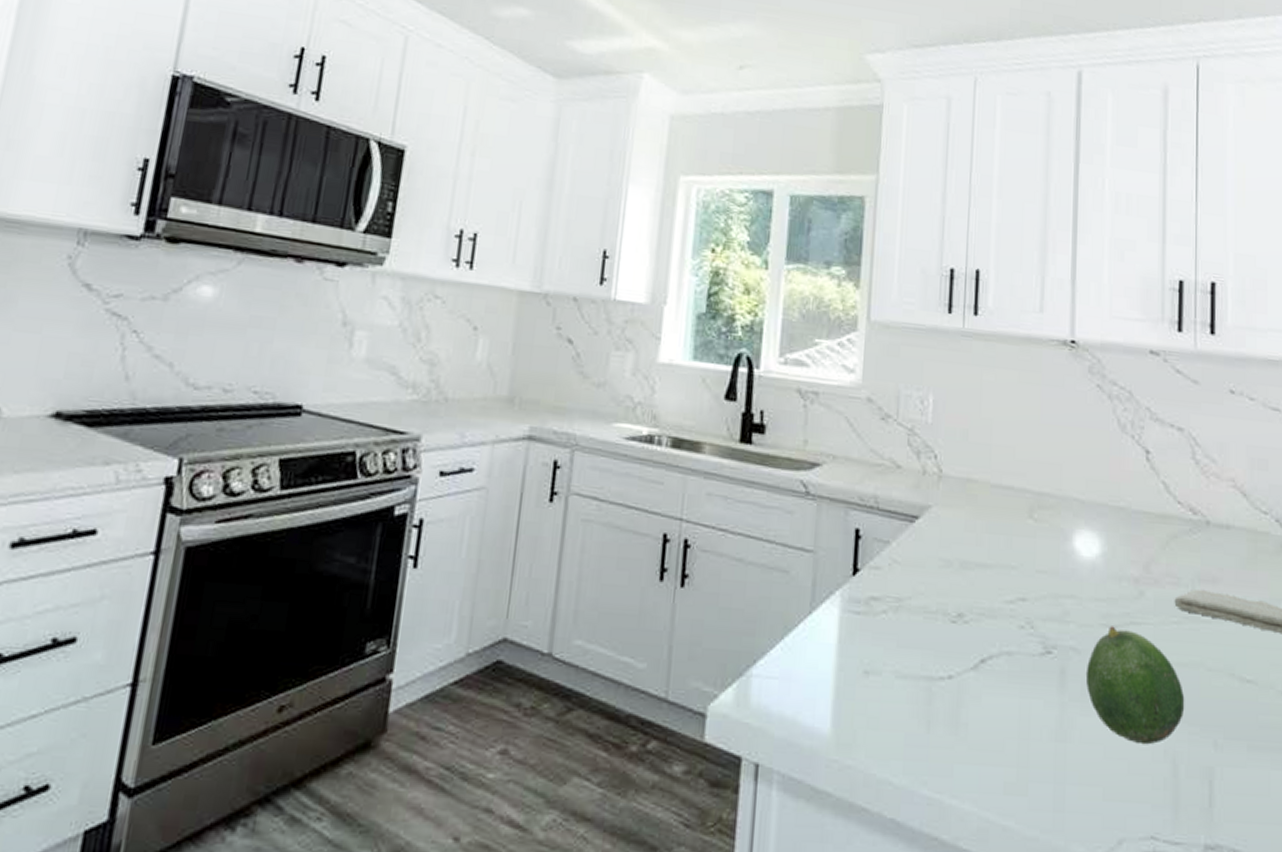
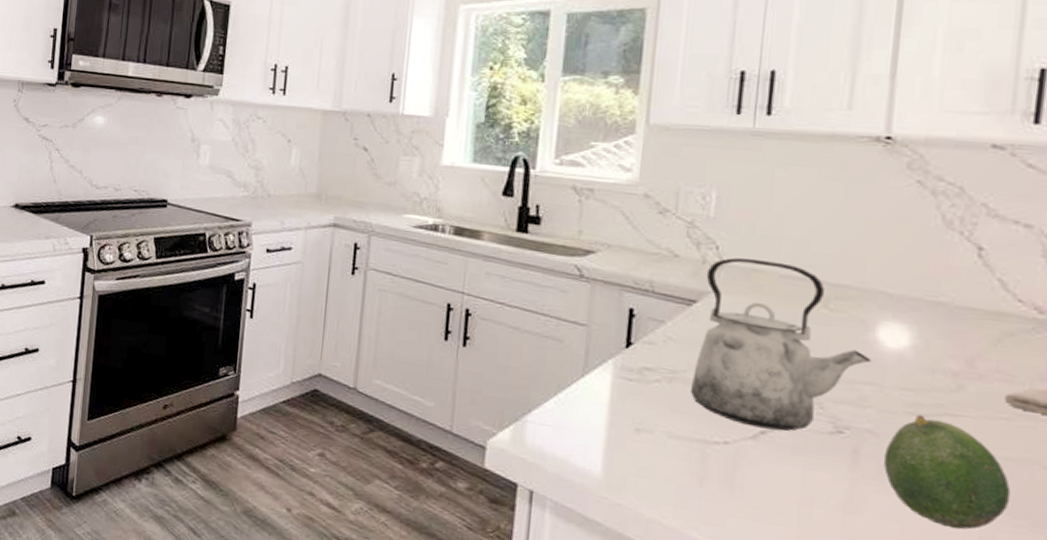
kettle: none [915,467,1071,657] -> present [690,257,872,431]

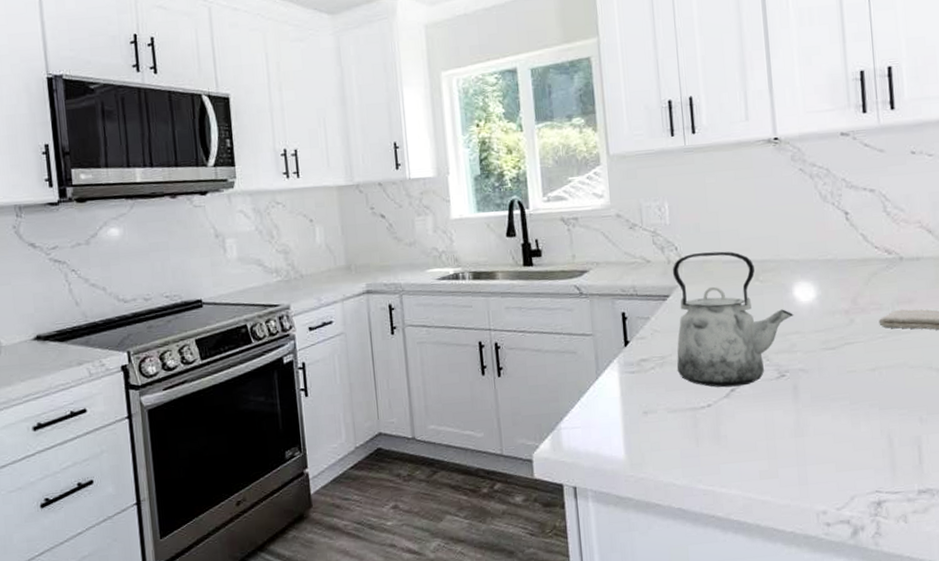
fruit: present [883,414,1011,530] -> none [813,348,895,429]

